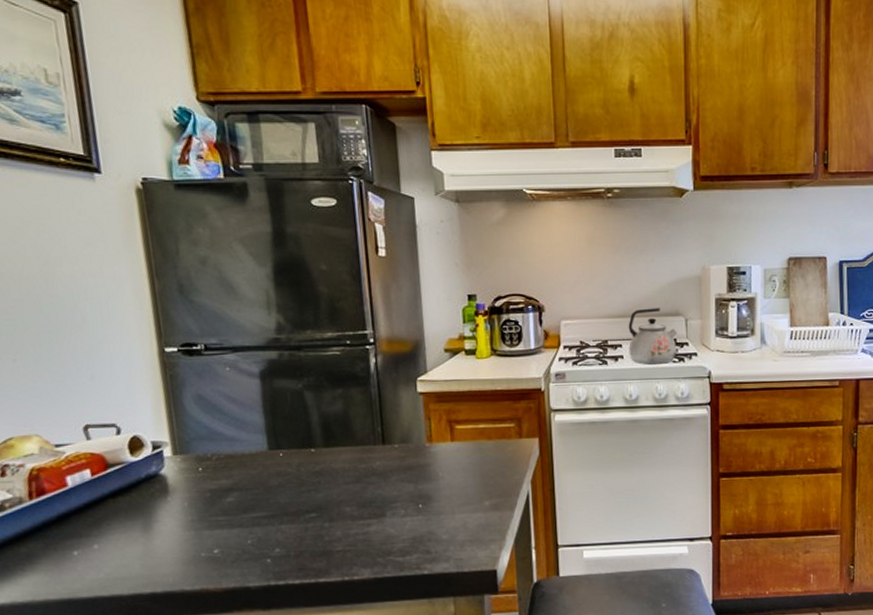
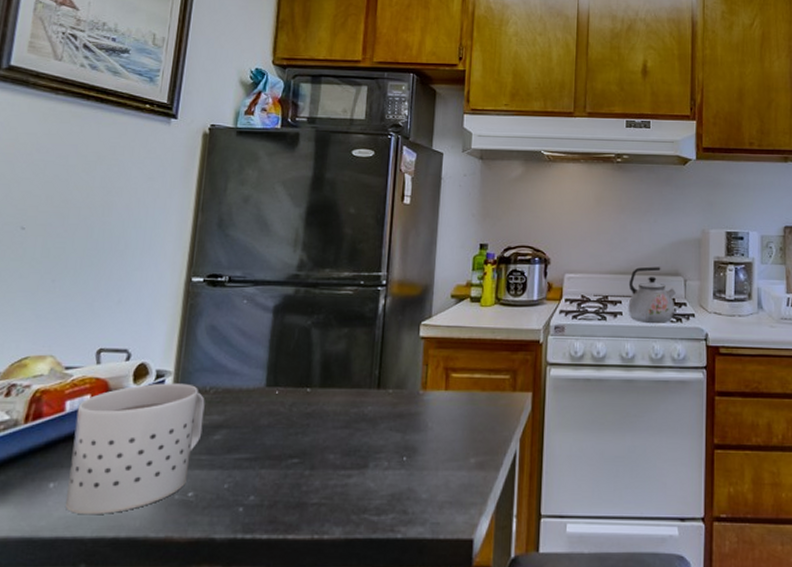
mug: none [79,452,214,576] -> present [65,383,205,515]

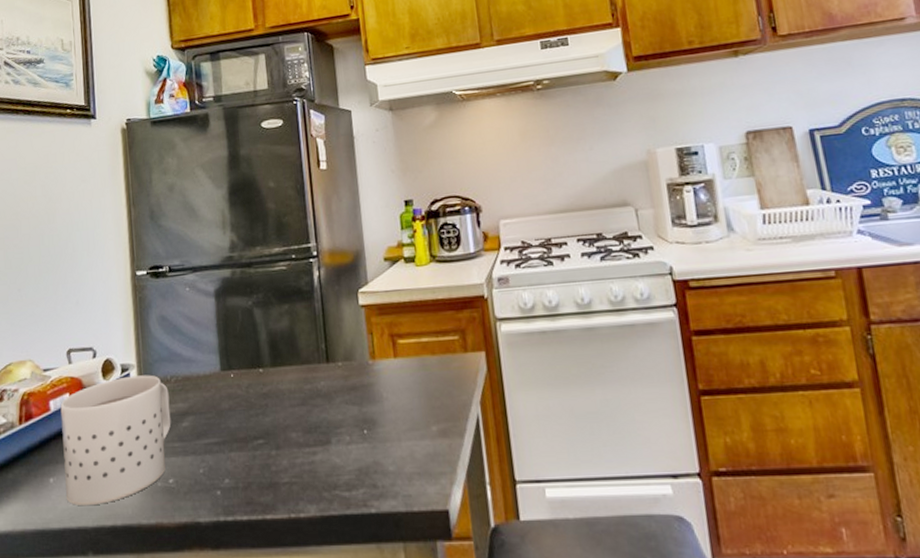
kettle: present [628,266,676,324] -> none [571,199,630,264]

